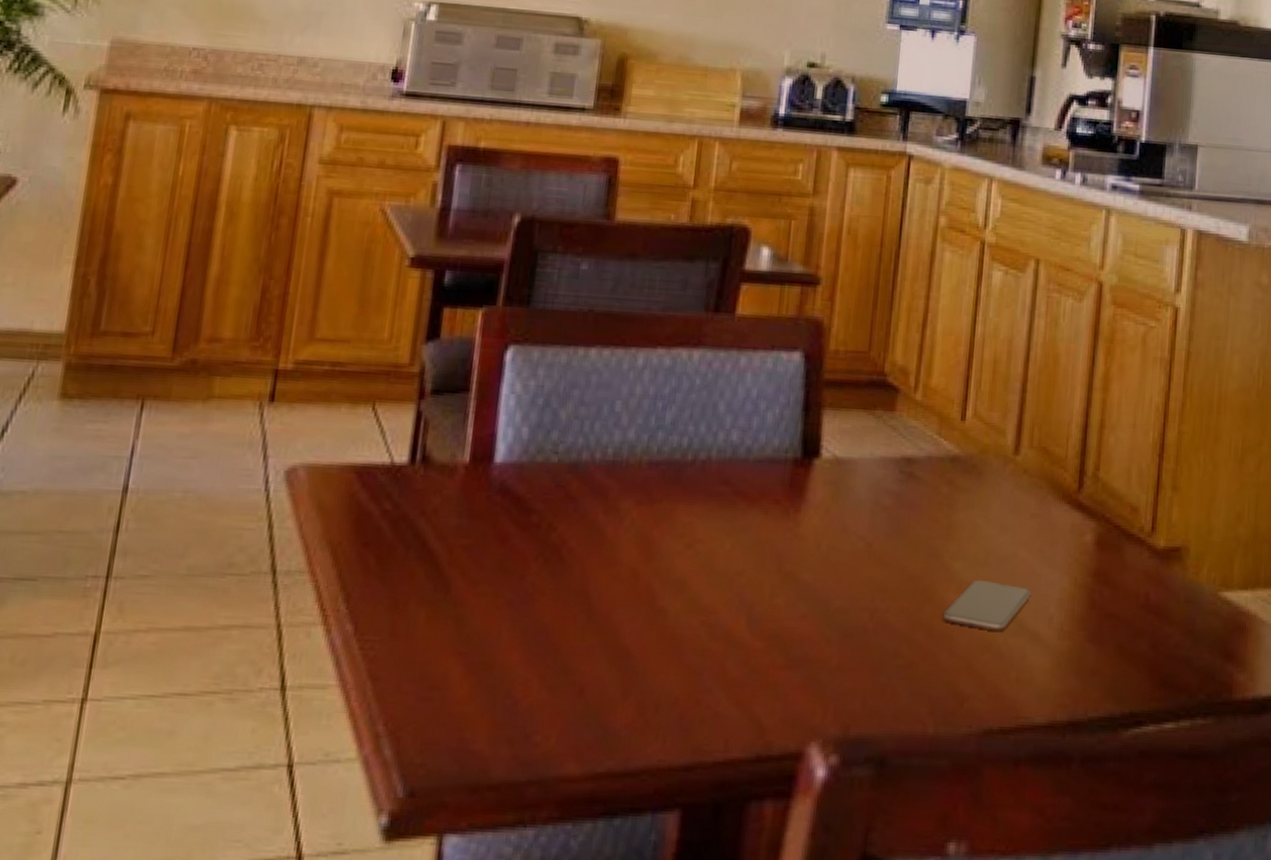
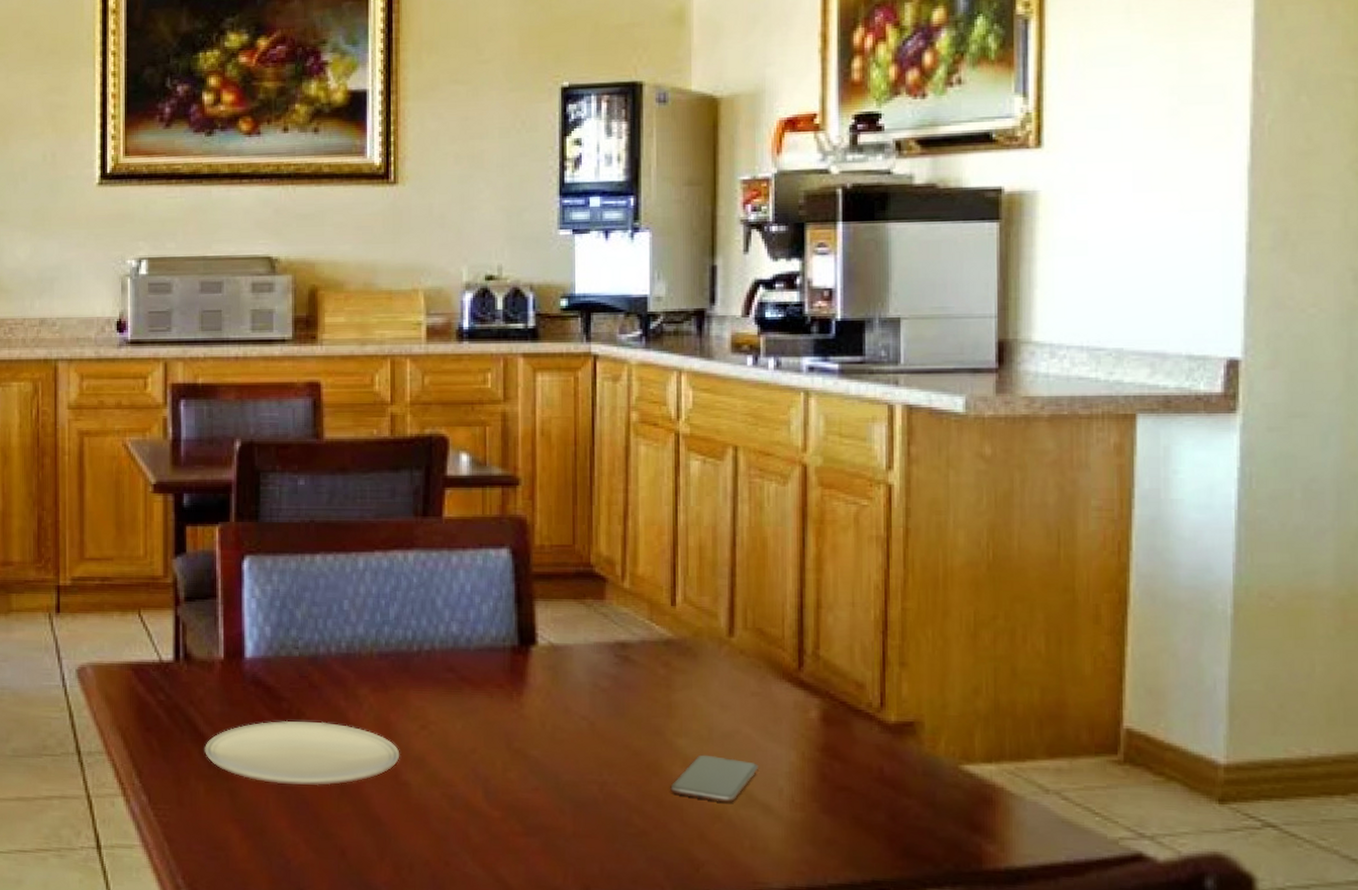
plate: none [431,536,660,613] -> present [205,720,400,786]

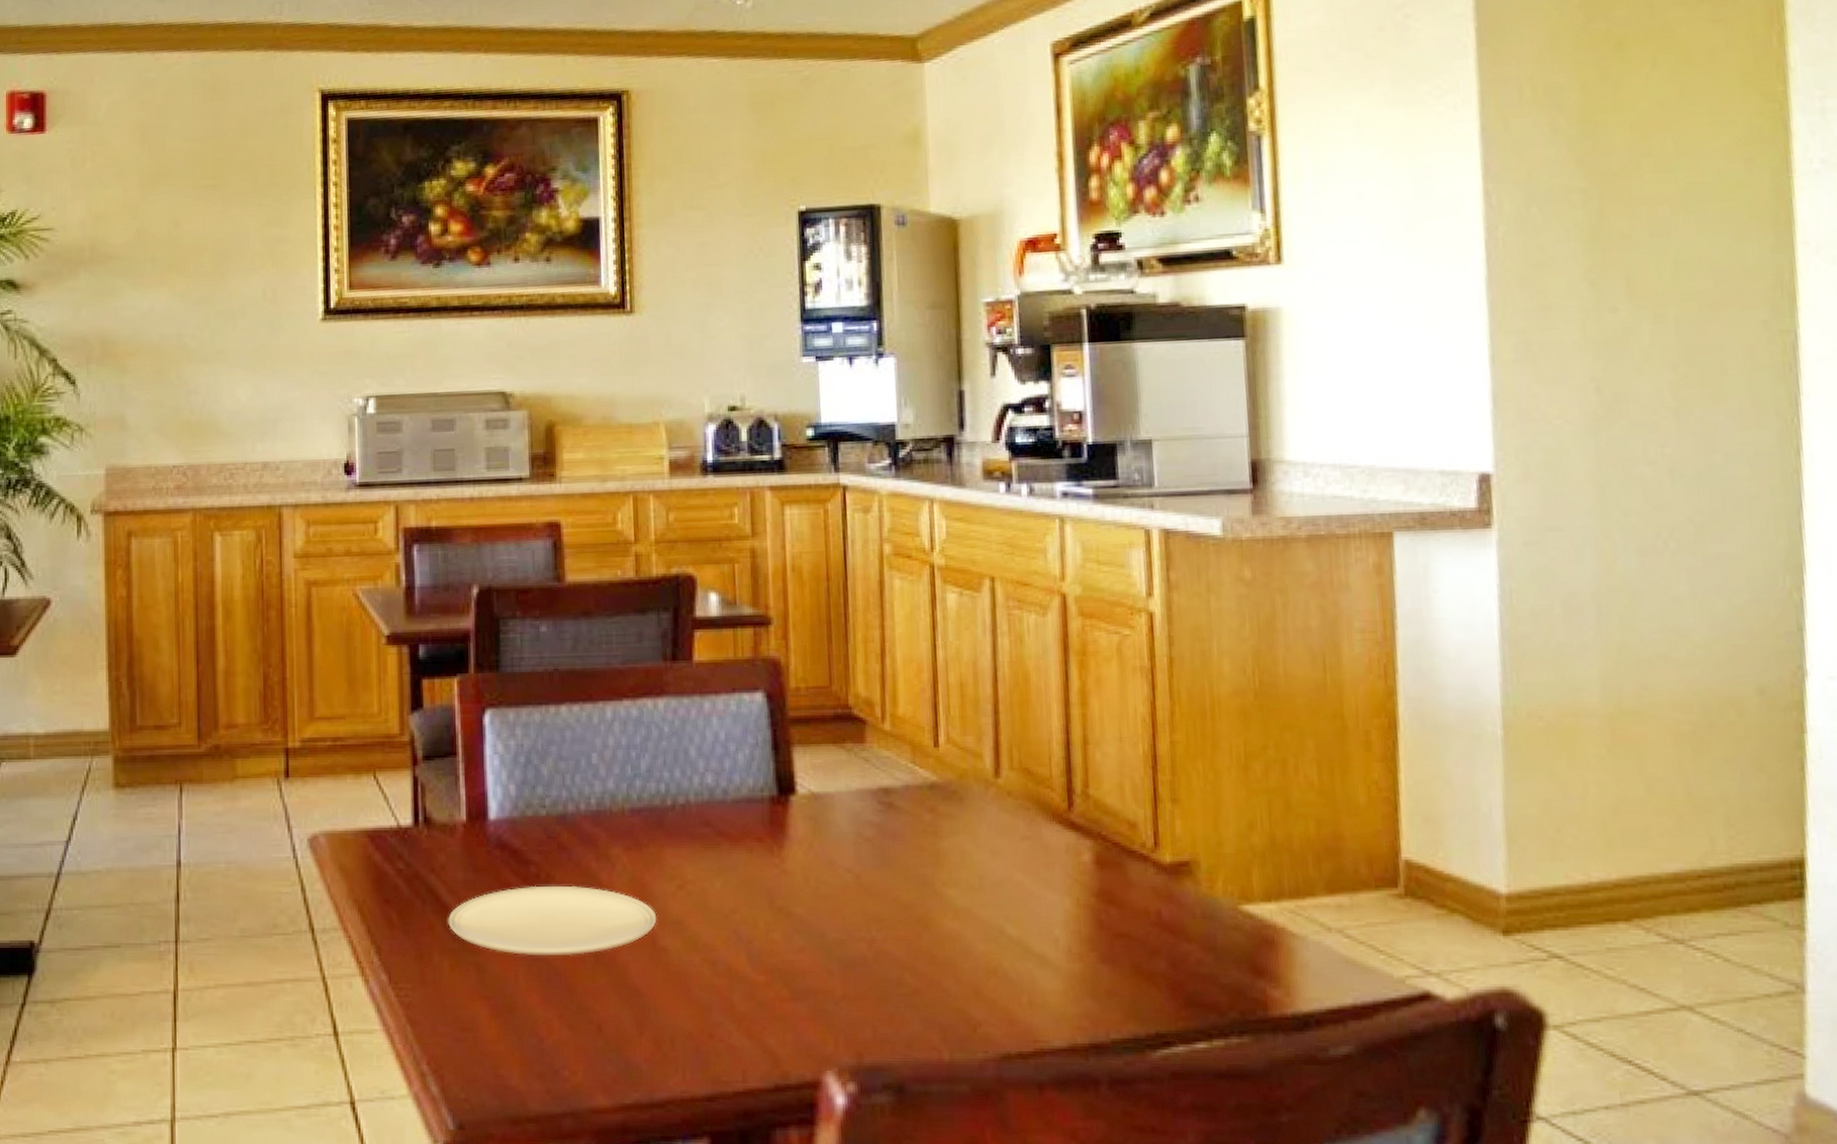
smartphone: present [670,754,758,803] -> none [942,905,1033,956]

